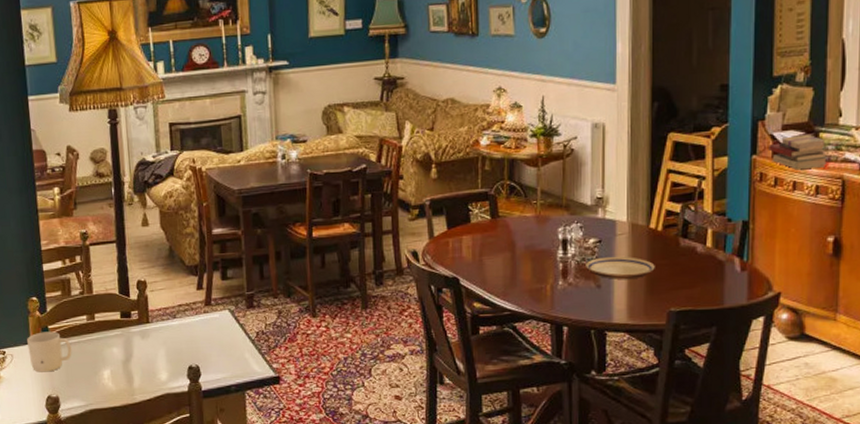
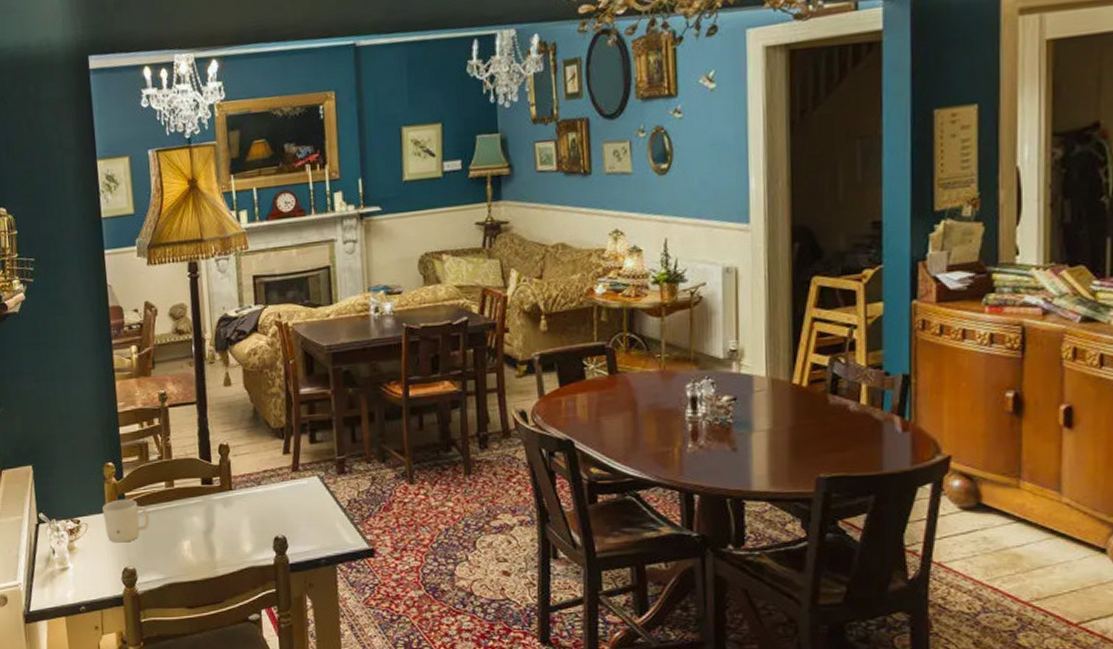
plate: present [586,256,655,279] -> none [719,415,800,442]
books: present [769,135,827,170] -> none [932,276,1002,317]

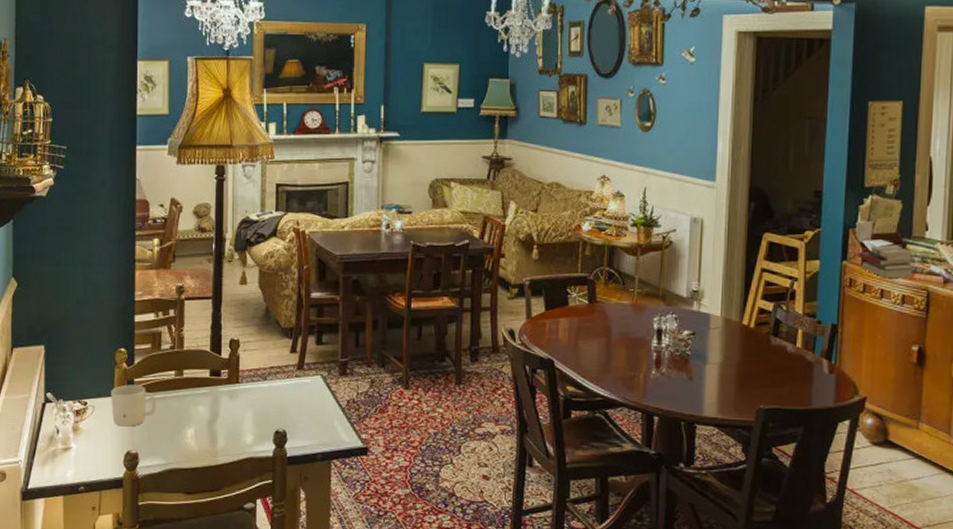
books: none [932,276,1002,317] -> present [858,245,913,279]

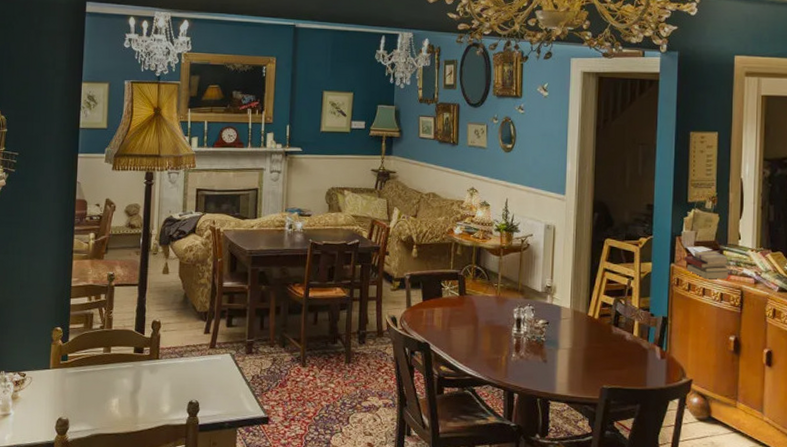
mug: present [110,384,156,427] -> none [46,359,87,396]

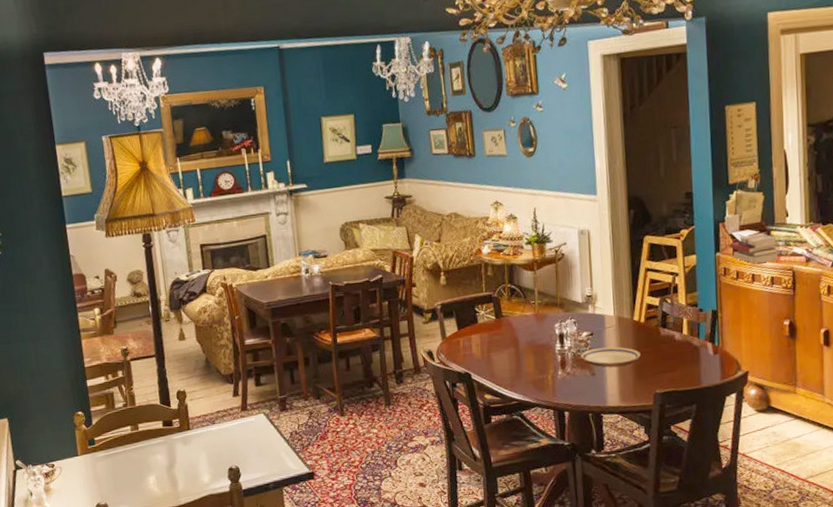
plate: none [535,336,592,357] -> present [581,346,641,368]

